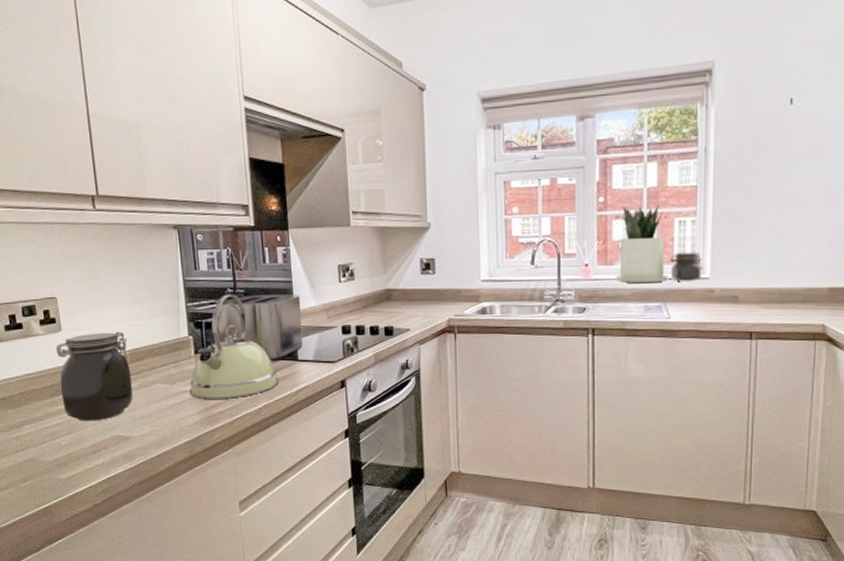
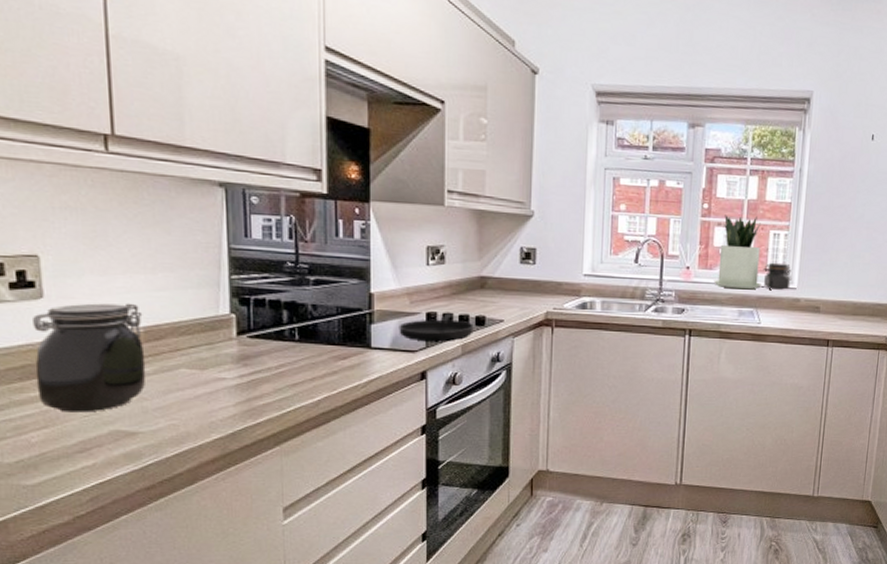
kettle: present [189,294,280,400] -> none [226,268,346,390]
toaster: present [216,293,303,362] -> none [270,271,379,349]
frying pan: none [319,324,384,352] -> present [399,312,474,341]

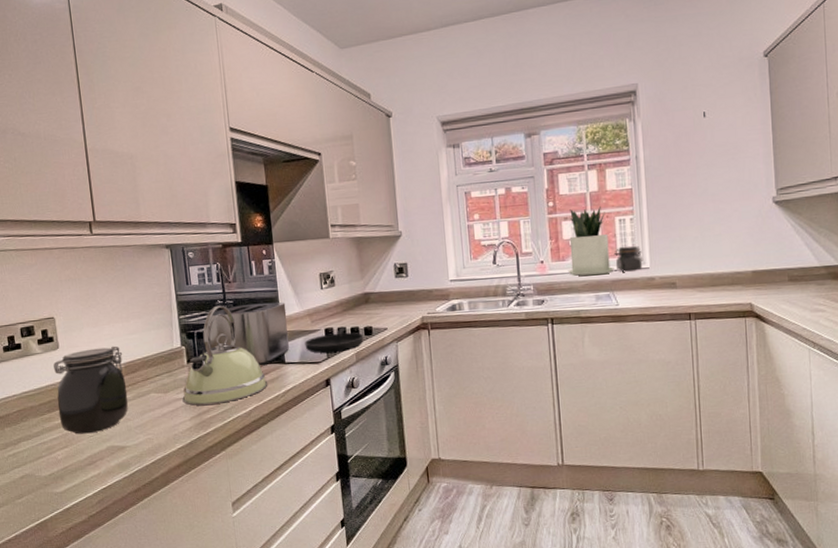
kettle: none [226,268,346,390] -> present [182,305,268,406]
toaster: none [270,271,379,349] -> present [207,301,289,366]

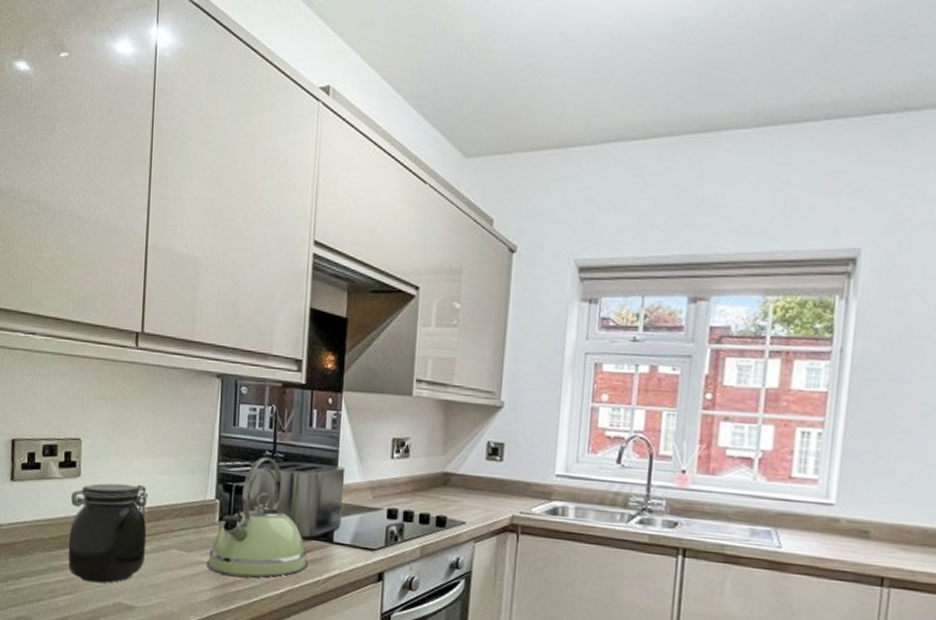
frying pan: present [304,326,364,353] -> none [360,509,434,541]
planter: present [568,205,614,276] -> none [717,407,784,503]
jar: present [613,245,644,273] -> none [785,468,828,507]

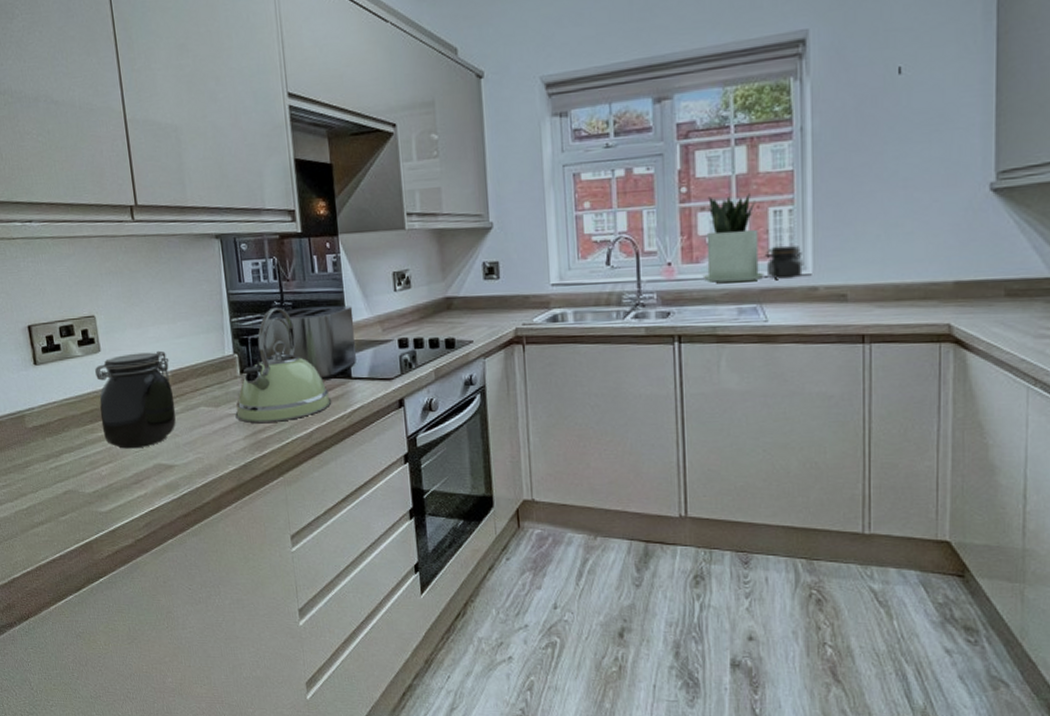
planter: none [717,407,784,503] -> present [702,192,764,283]
jar: none [785,468,828,507] -> present [764,244,805,280]

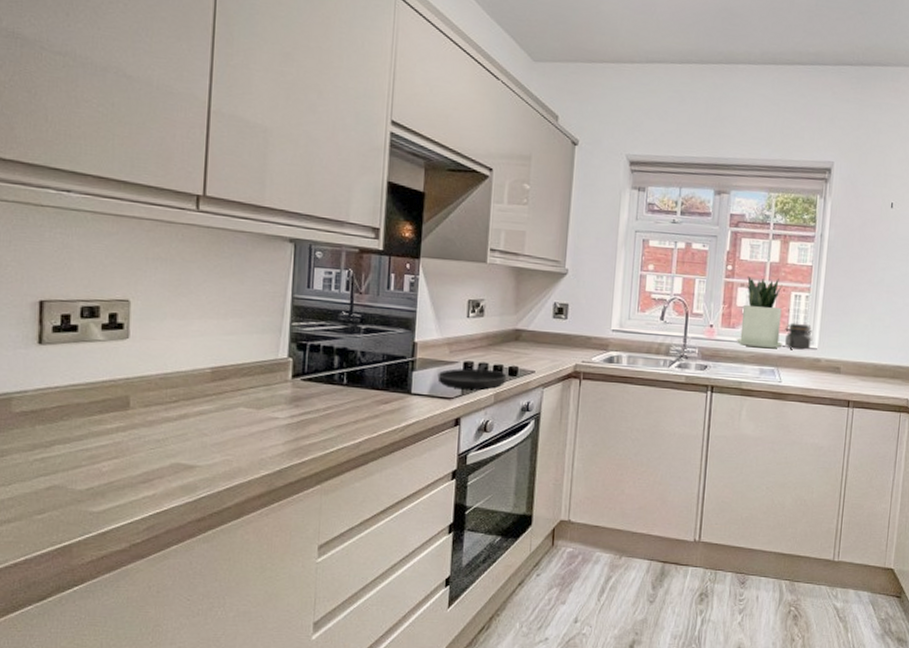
jar: present [94,350,176,449] -> none [113,344,212,445]
kettle: present [235,307,332,424] -> none [278,317,387,430]
toaster: present [262,305,356,381] -> none [324,320,423,394]
frying pan: none [374,337,445,368] -> present [437,362,507,390]

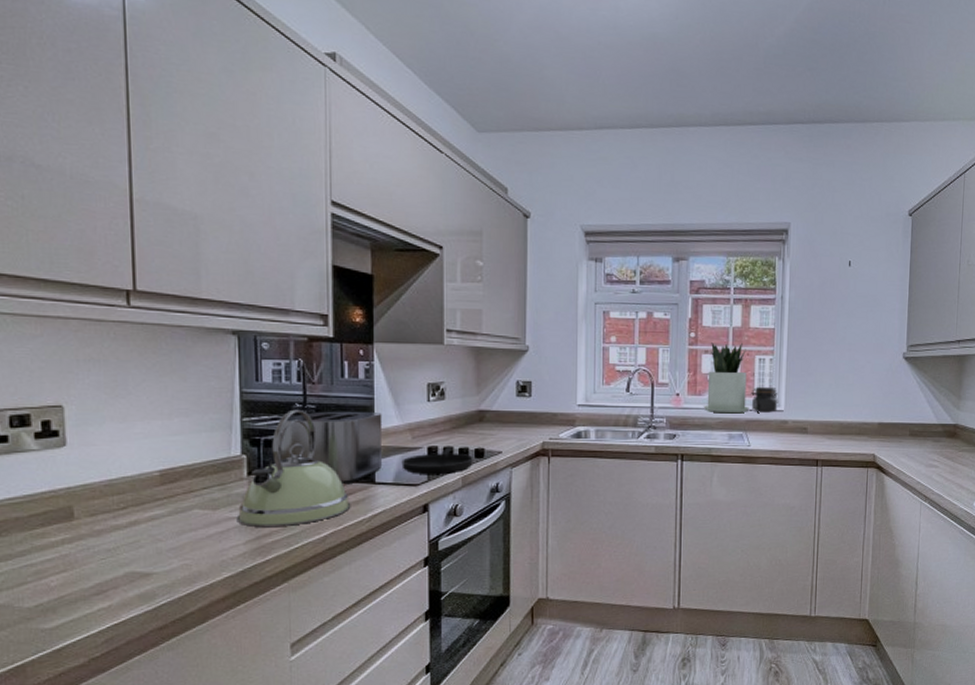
kettle: none [278,317,387,430] -> present [236,409,351,528]
toaster: none [324,320,423,394] -> present [280,411,383,485]

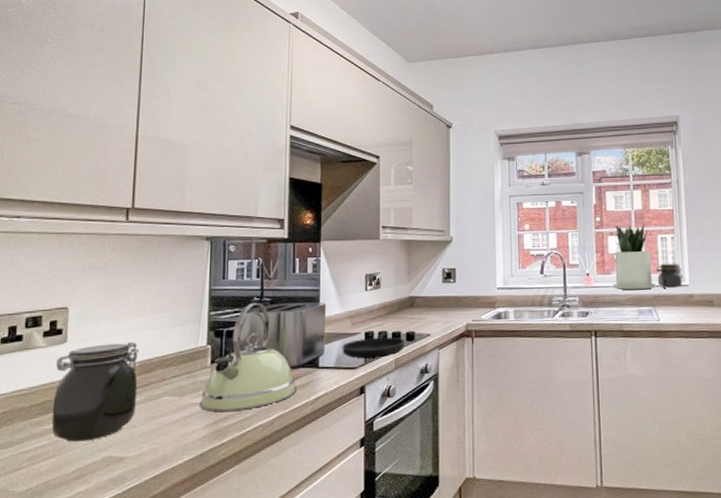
jar: none [54,448,161,556] -> present [51,341,140,442]

